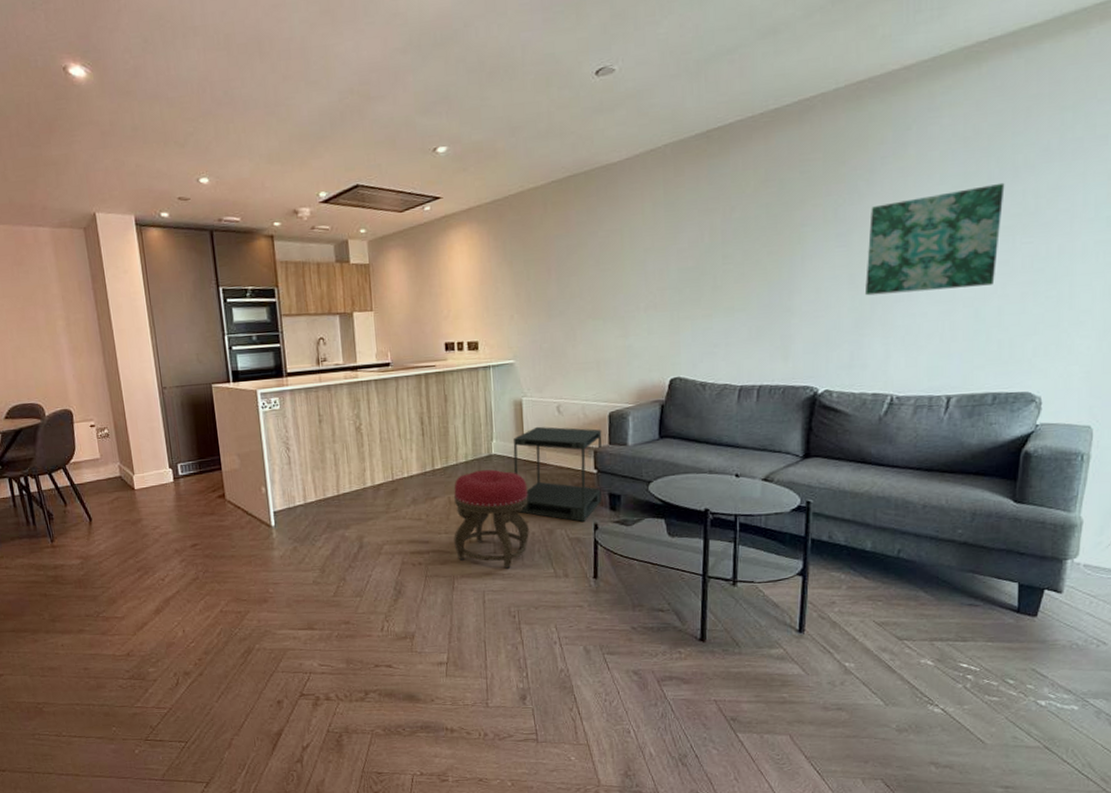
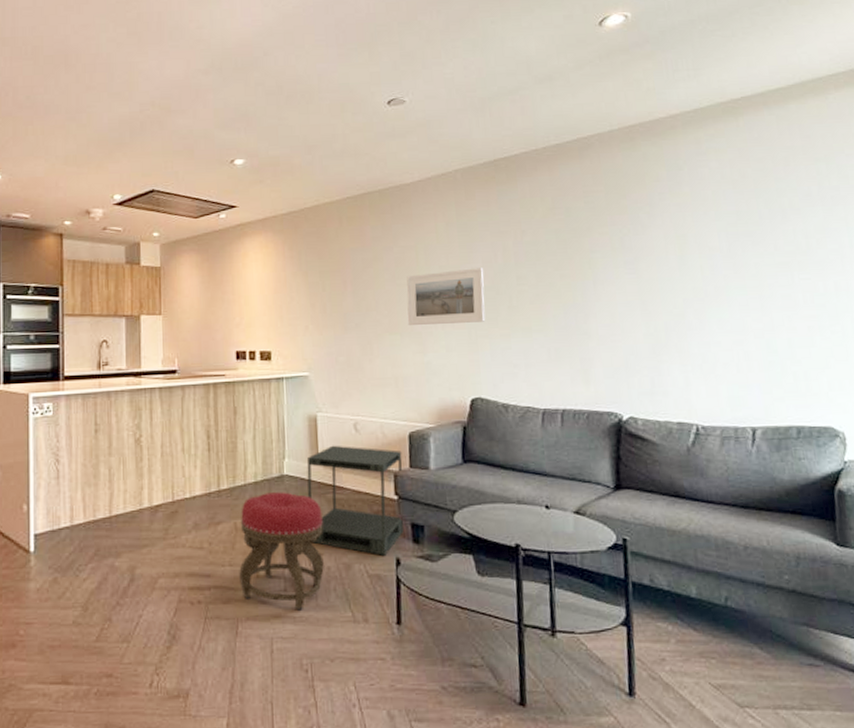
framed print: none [610,248,690,310] -> present [406,268,486,325]
wall art: present [864,182,1005,296] -> none [654,222,781,323]

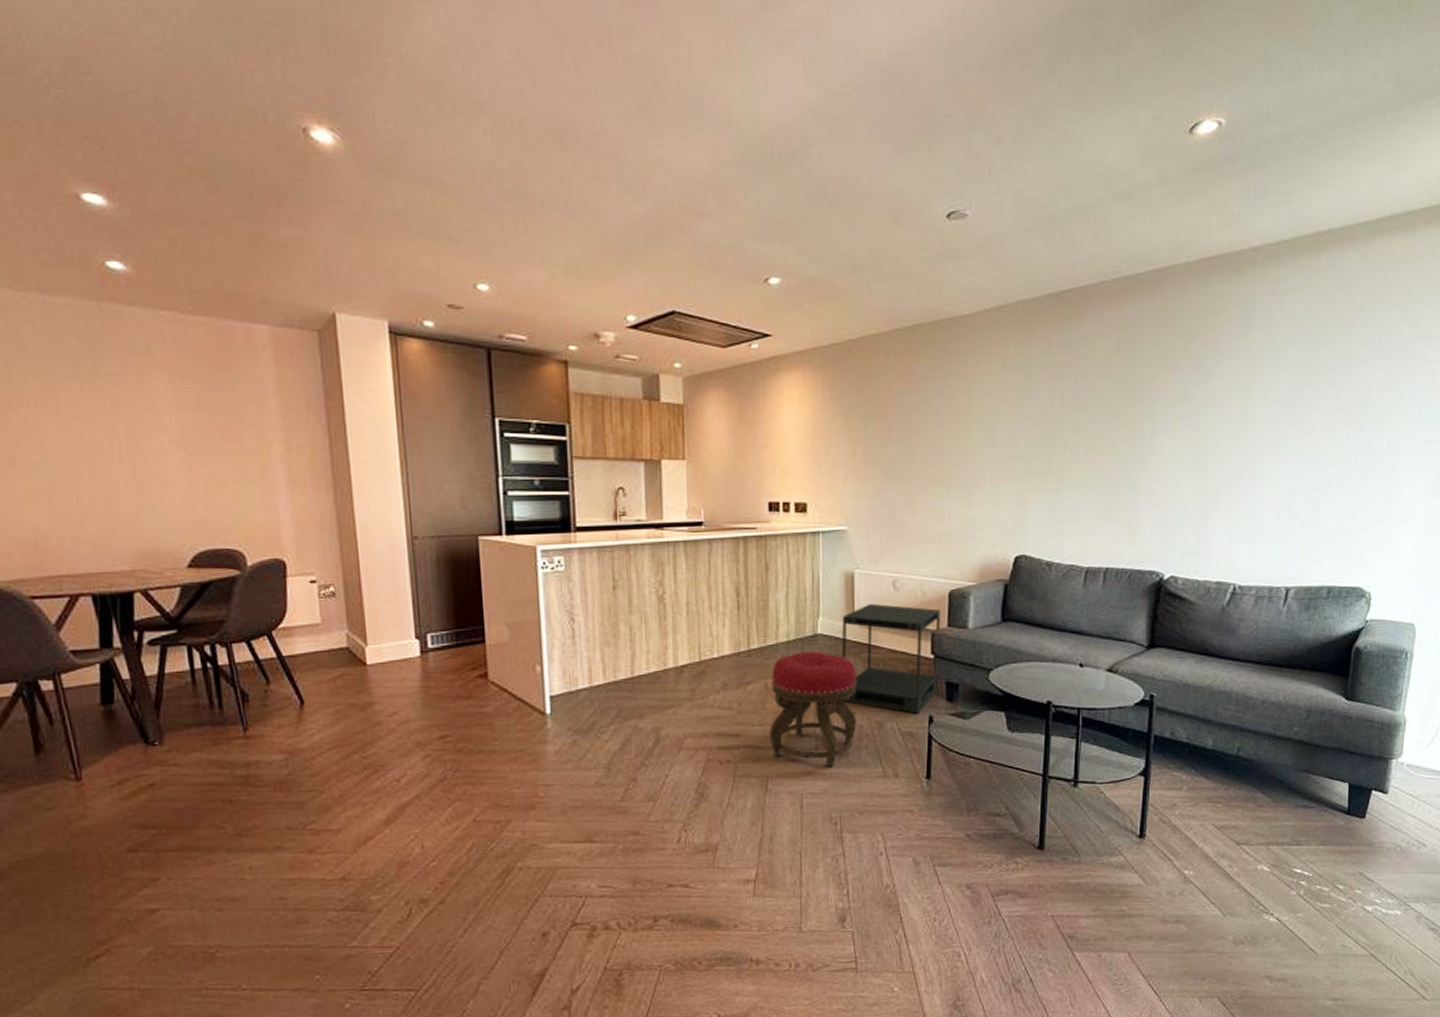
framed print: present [406,268,486,325] -> none [954,415,1039,477]

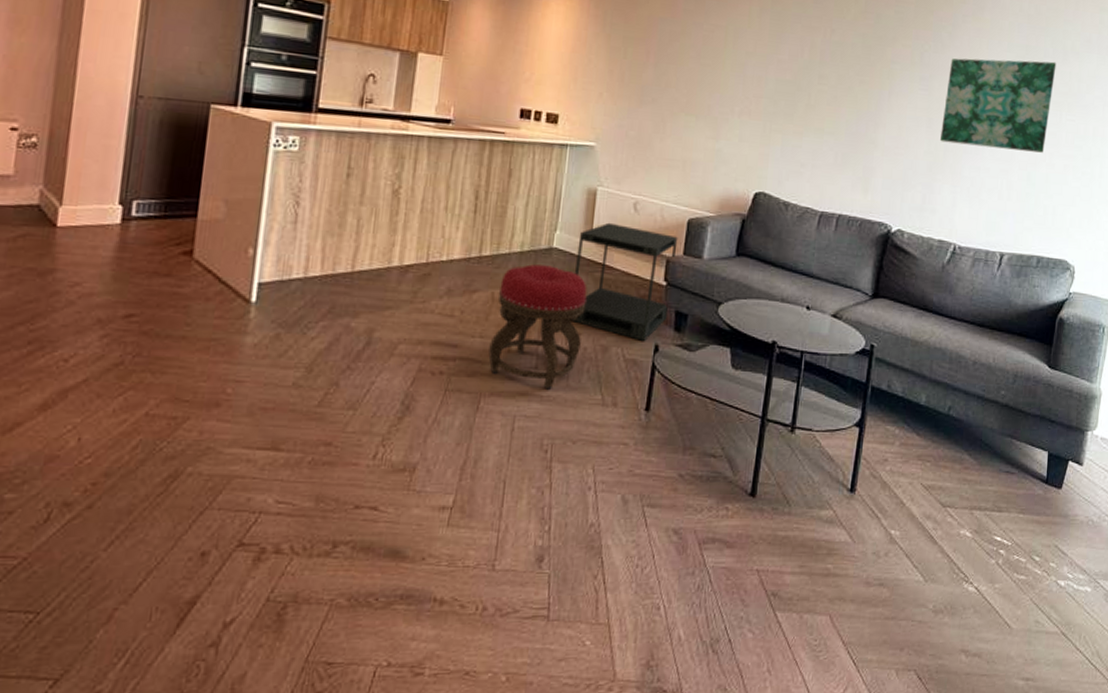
wall art: none [1210,374,1341,479] -> present [939,58,1057,153]

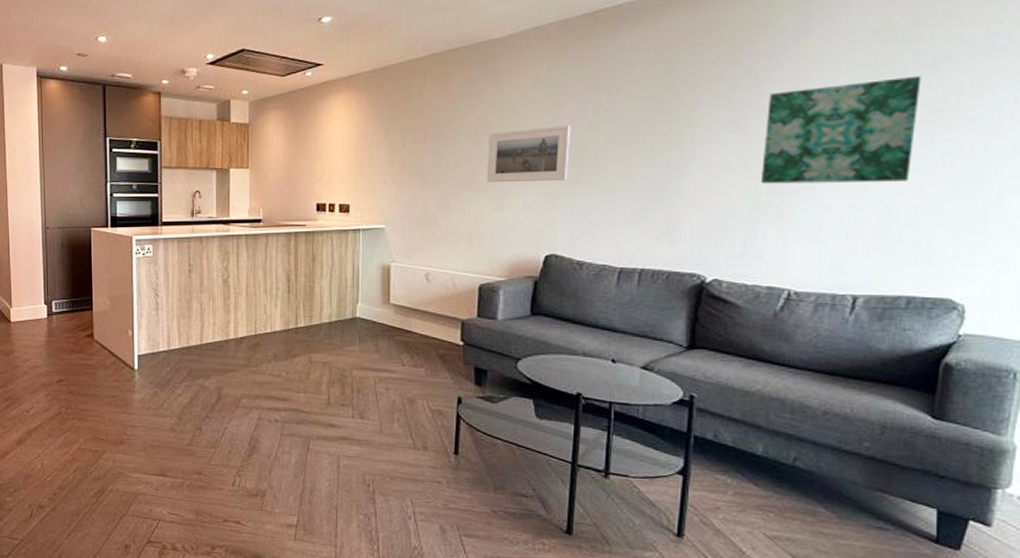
stool: present [488,264,587,390] -> none [312,332,390,435]
side table: present [572,222,678,341] -> none [378,293,471,394]
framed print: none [705,56,789,116] -> present [486,125,571,182]

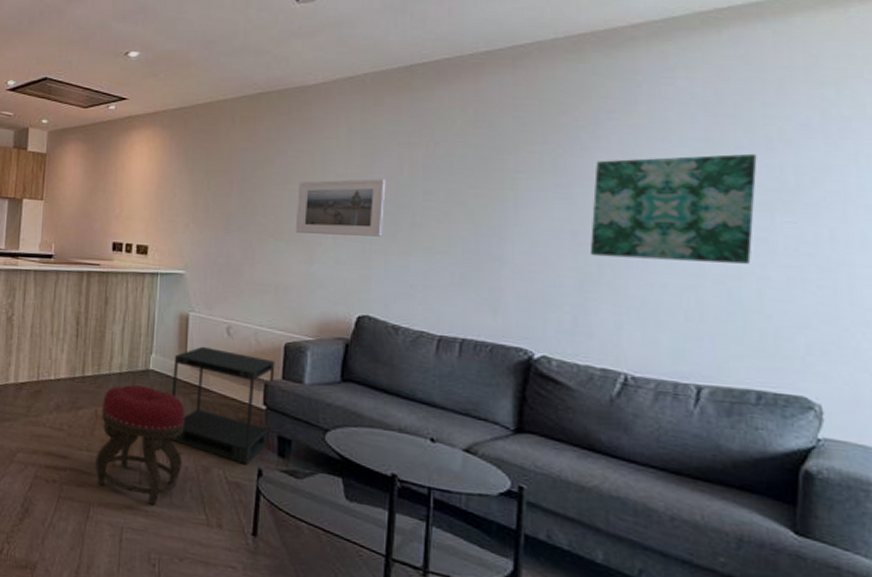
stool: none [312,332,390,435] -> present [95,385,185,505]
side table: none [378,293,471,394] -> present [172,346,275,464]

